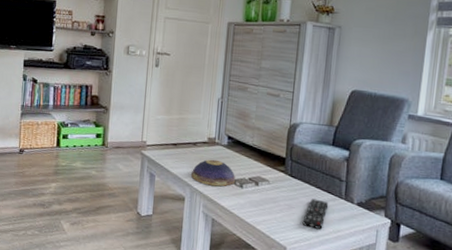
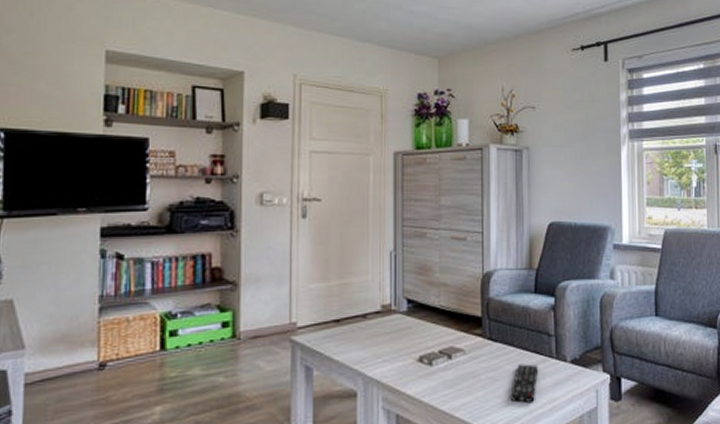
decorative bowl: present [191,159,235,187] -> none [363,333,421,370]

